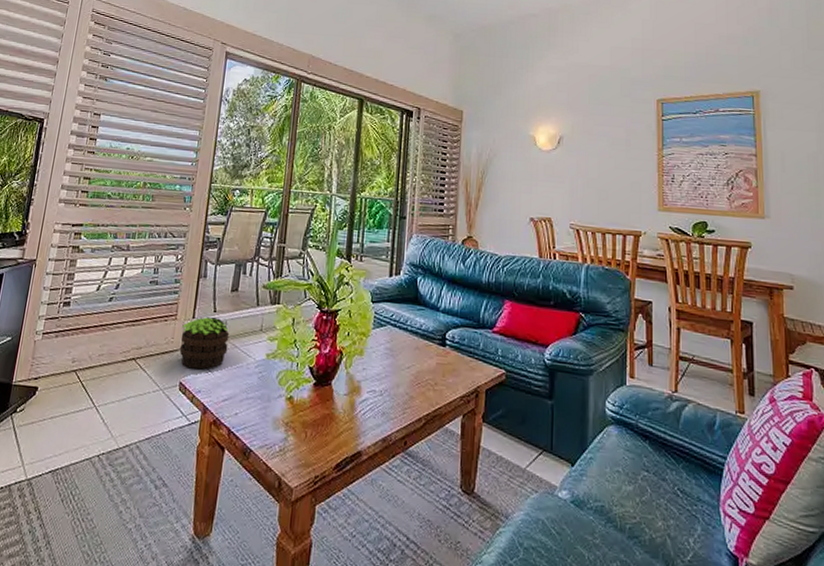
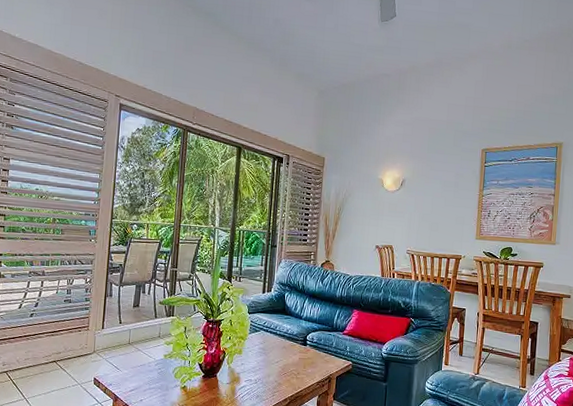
potted plant: present [179,316,230,370] -> none [92,327,133,368]

